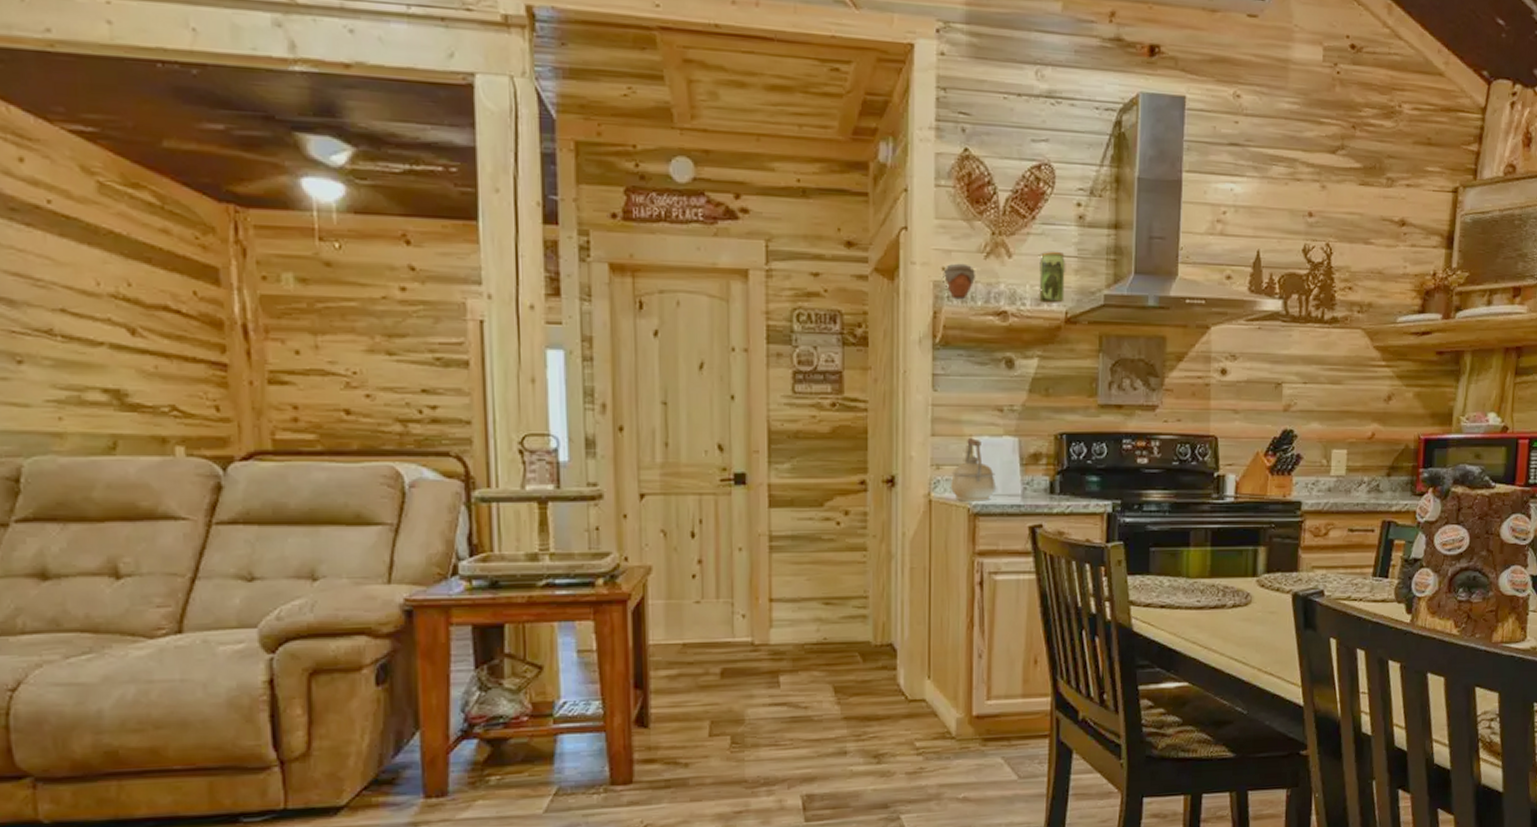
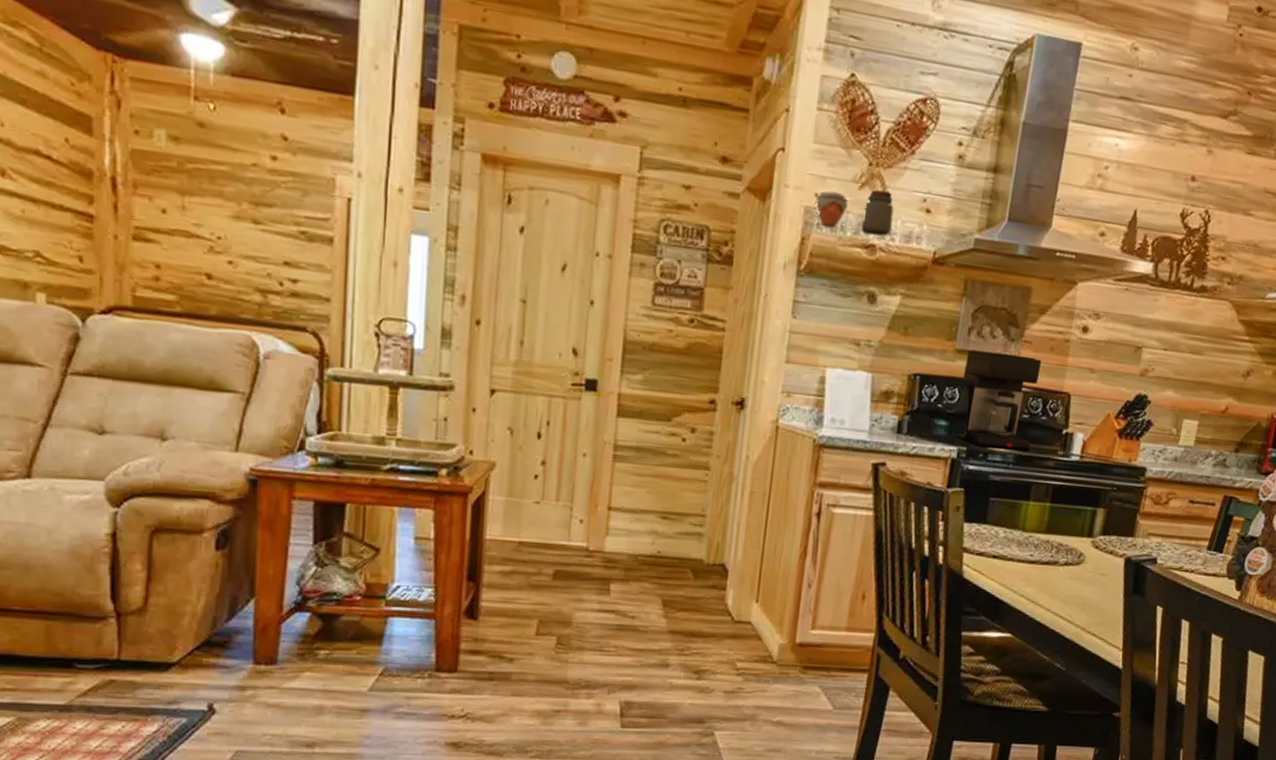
kettle: present [950,438,995,502] -> none [798,369,845,434]
jar: none [991,257,1022,302] -> present [860,190,894,236]
jar: present [1039,252,1065,303] -> none [909,189,940,243]
coffee maker: none [1105,403,1185,499] -> present [952,349,1042,453]

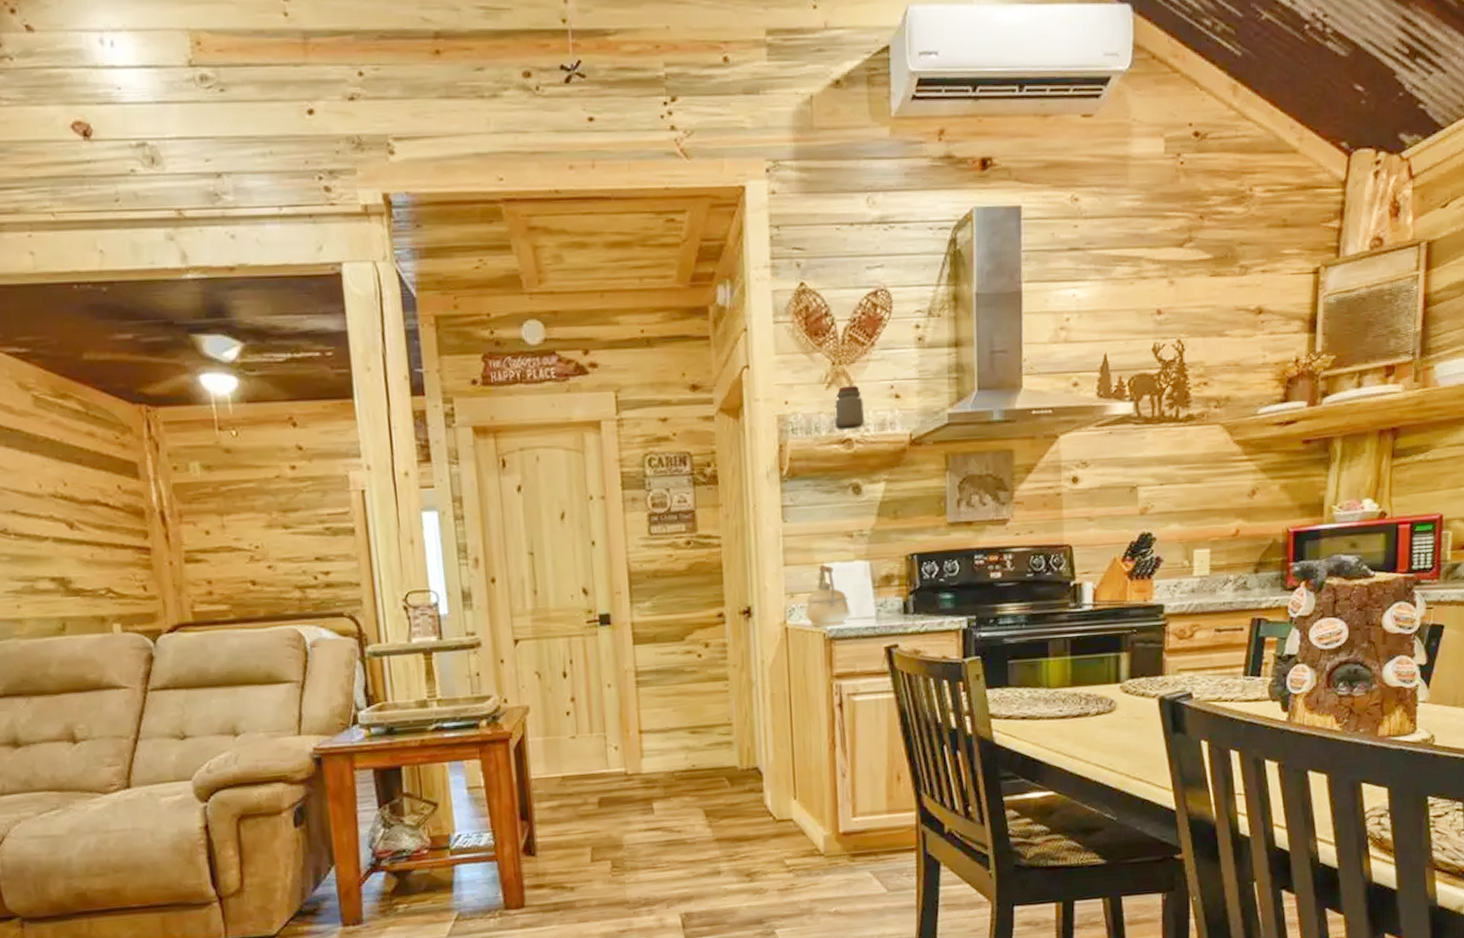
kettle: none [798,369,845,434] -> present [804,565,850,627]
jar: present [813,191,849,229] -> none [785,396,819,432]
coffee maker: present [952,349,1042,453] -> none [959,516,1039,614]

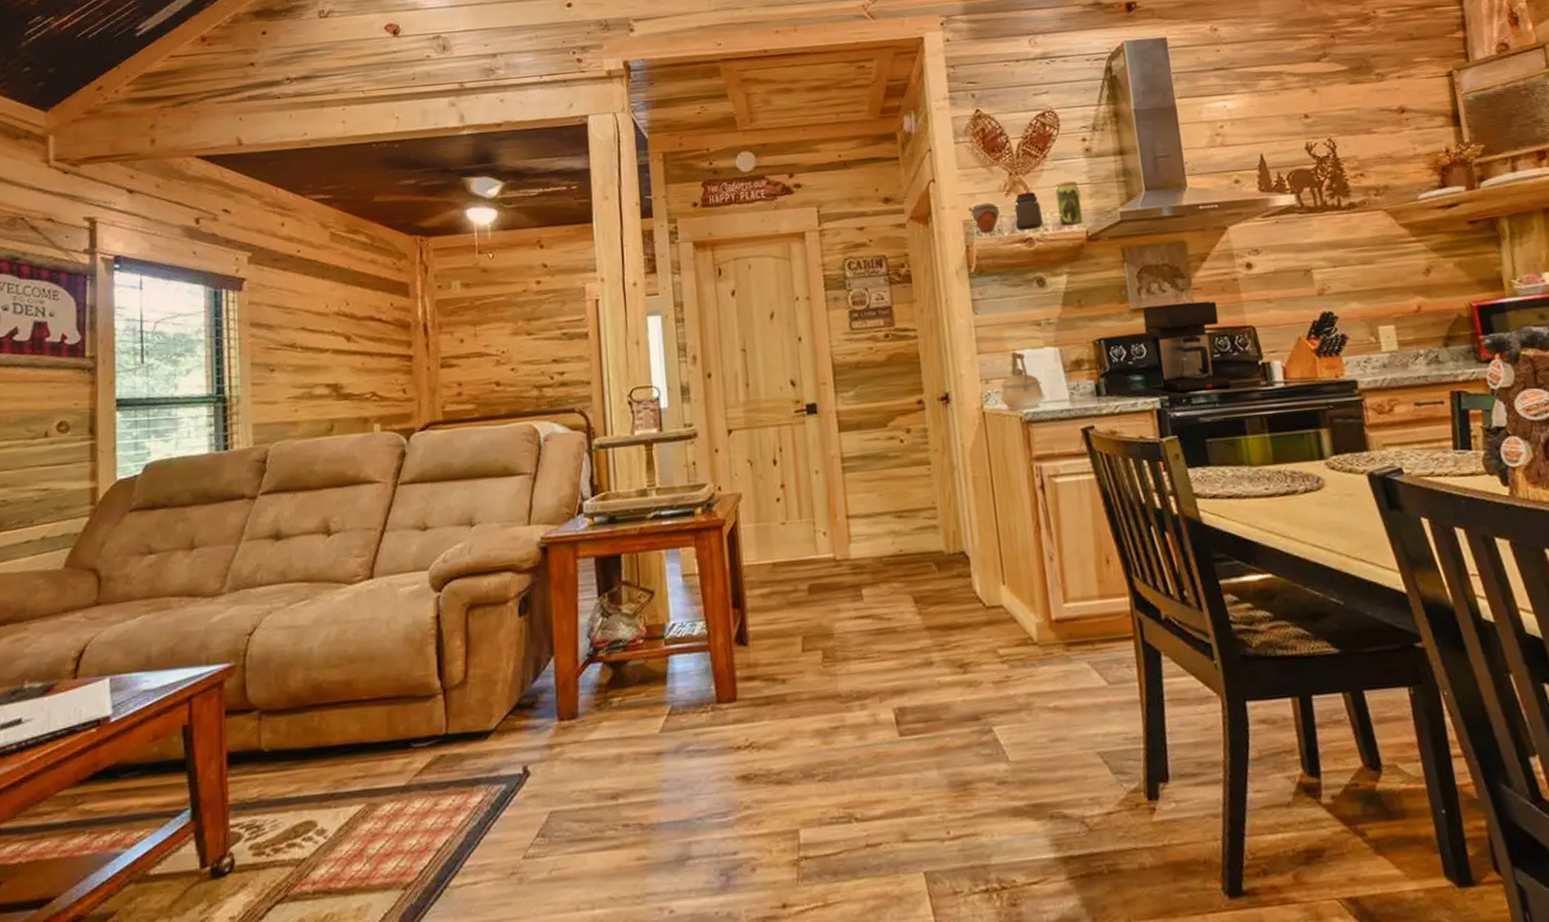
jar: none [785,396,819,432] -> present [969,202,1001,234]
jar: none [881,376,908,427] -> present [1055,181,1083,226]
coffee maker: none [959,516,1039,614] -> present [1142,301,1231,394]

